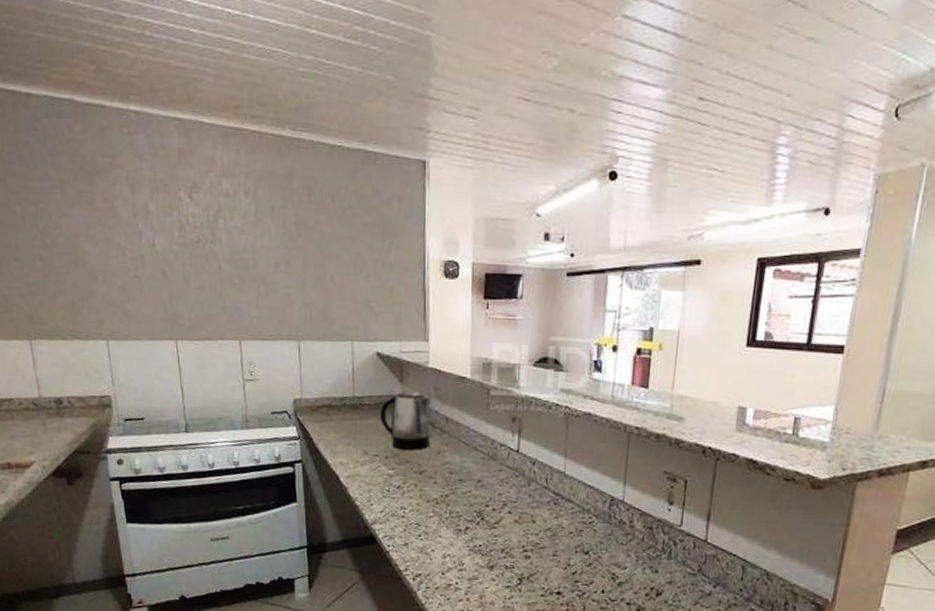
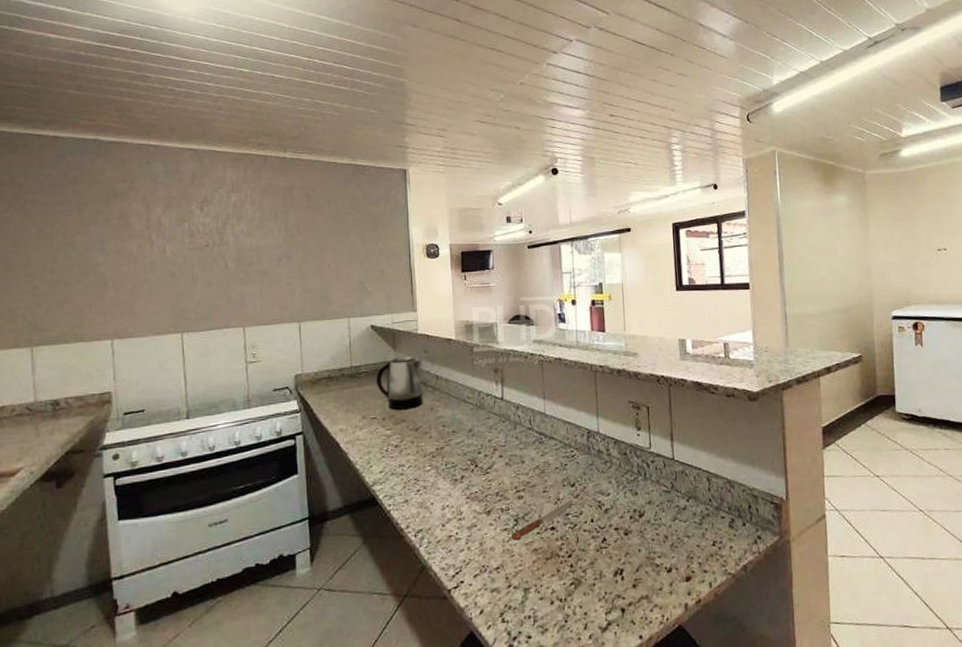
kitchen knife: none [514,568,584,598] -> present [512,500,573,540]

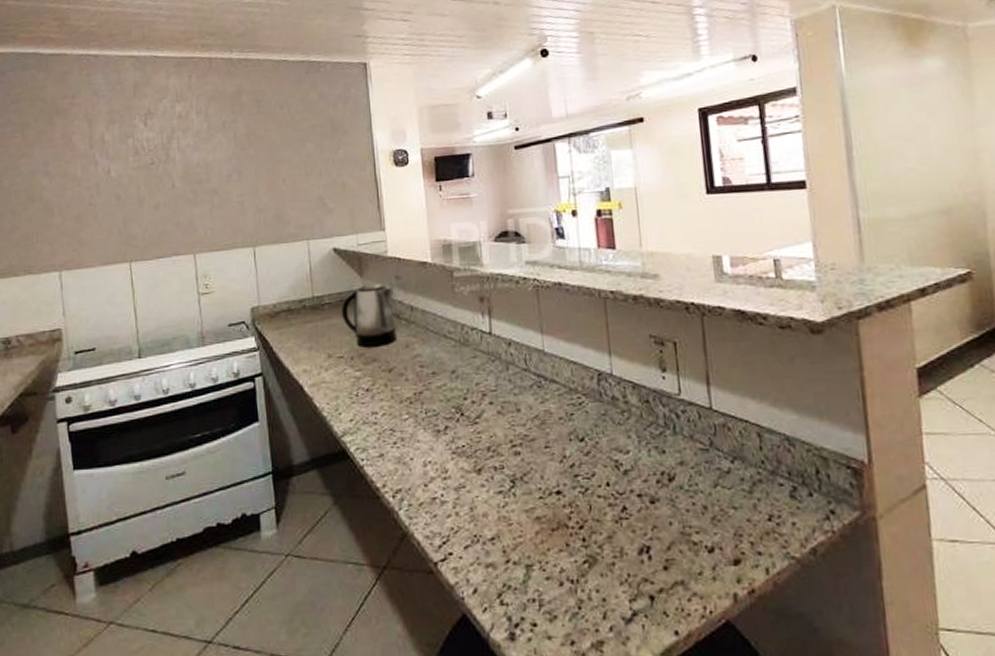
kitchen knife: present [512,500,573,540] -> none [508,458,582,505]

